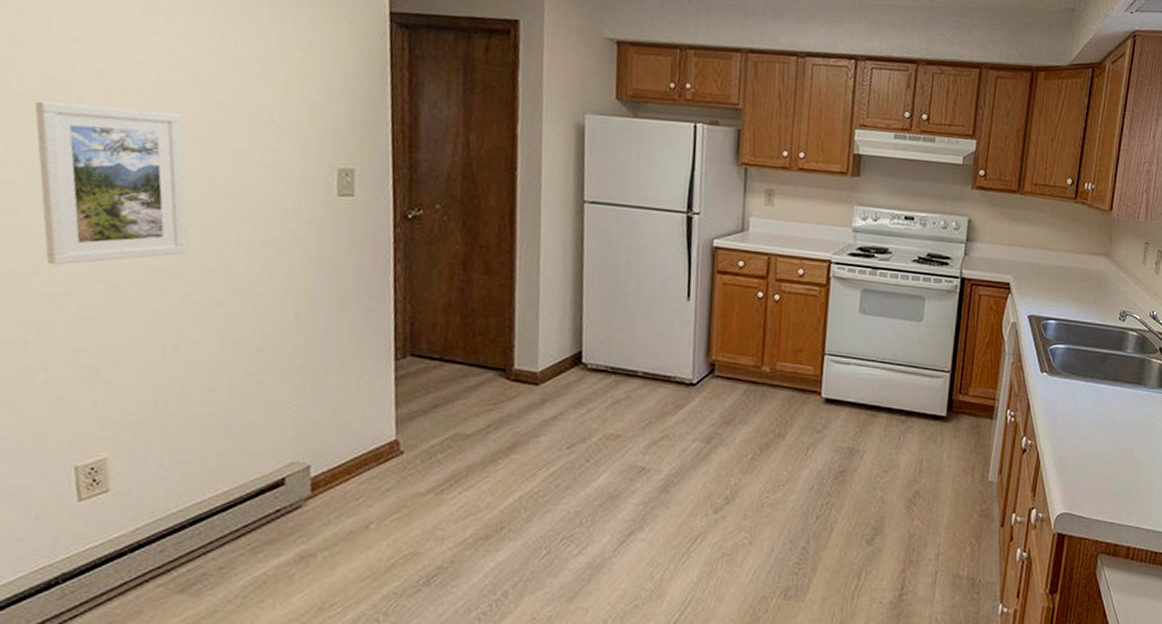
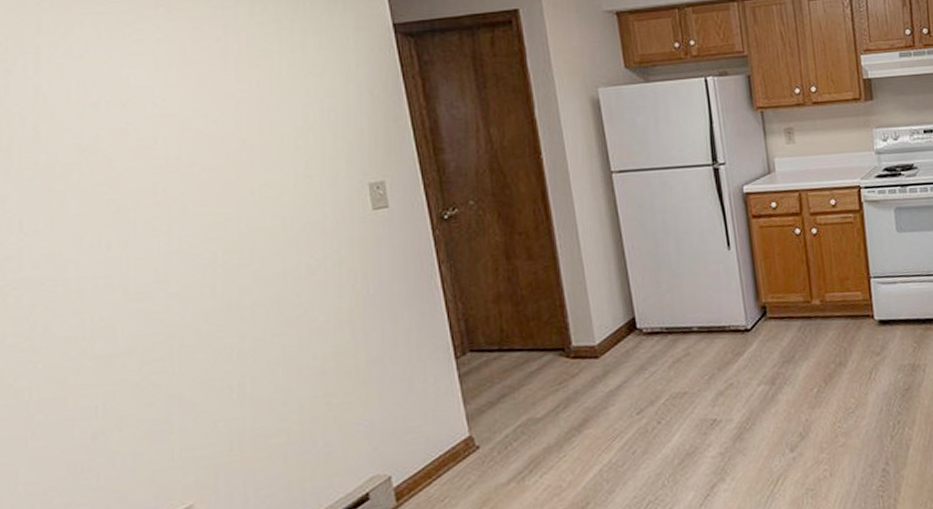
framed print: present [34,101,188,265] -> none [67,159,236,327]

